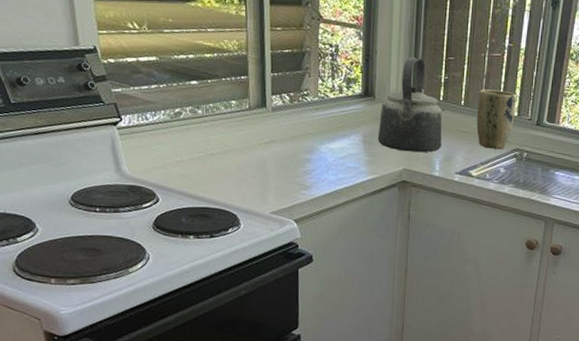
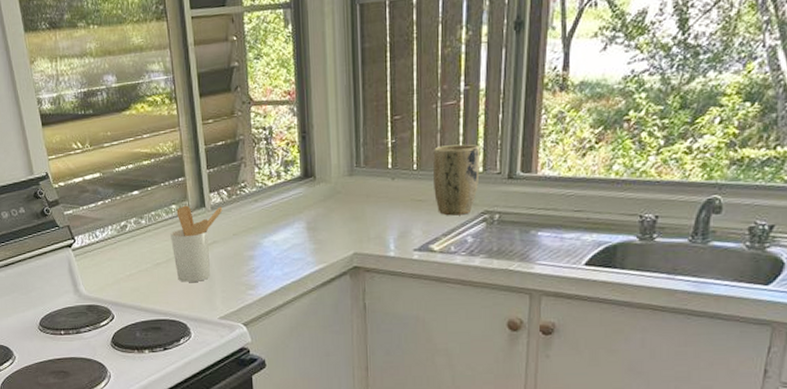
utensil holder: none [227,102,284,176] -> present [170,205,223,282]
kettle: present [378,56,442,153] -> none [322,123,395,233]

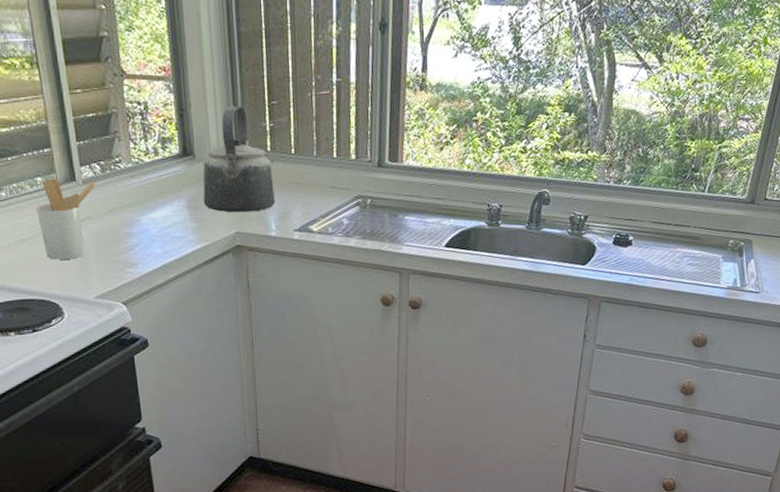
kettle: none [322,123,395,233] -> present [203,105,275,213]
plant pot: present [433,144,480,216] -> none [309,132,353,199]

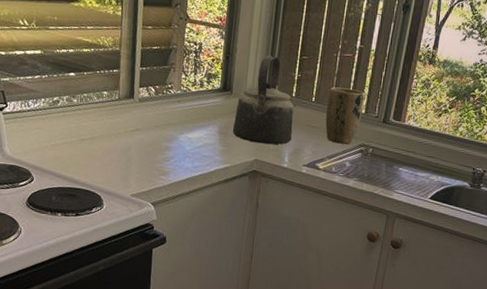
utensil holder: present [36,178,96,260] -> none [97,93,149,161]
plant pot: none [309,132,353,199] -> present [325,87,365,144]

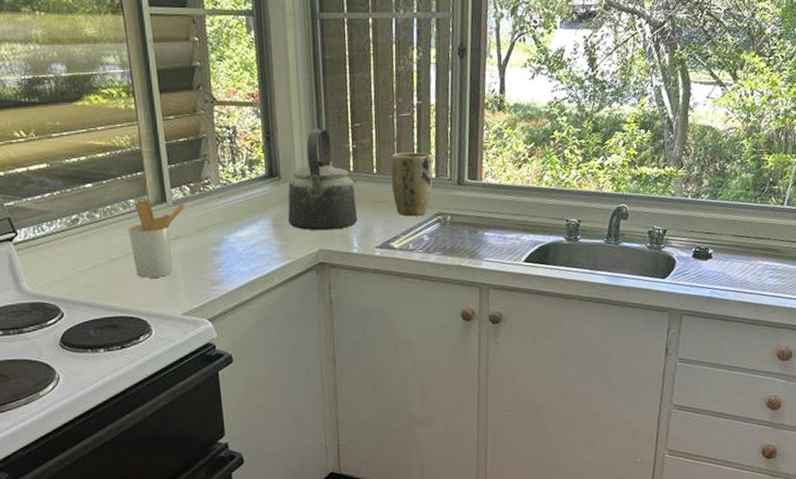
utensil holder: none [97,93,149,161] -> present [128,200,185,278]

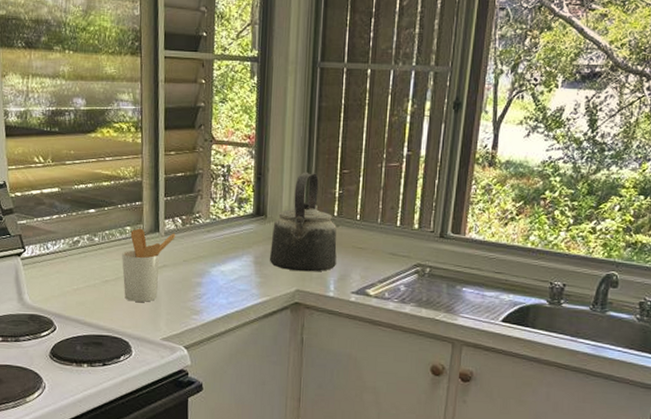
plant pot: present [391,152,433,216] -> none [374,201,416,265]

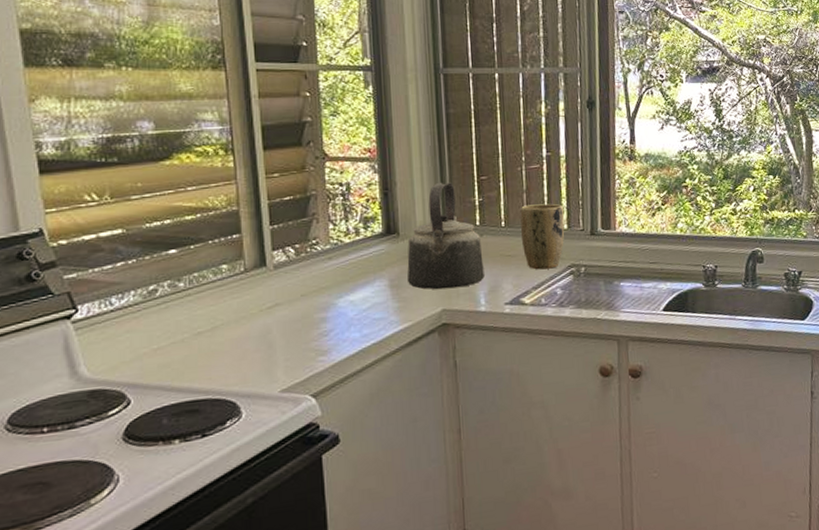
utensil holder: present [122,228,176,302] -> none [218,264,289,353]
plant pot: none [374,201,416,265] -> present [520,203,565,270]

